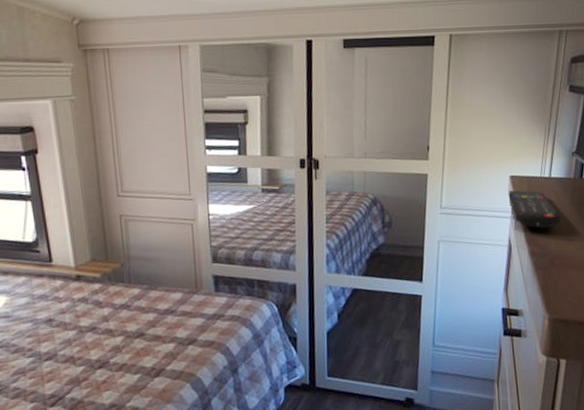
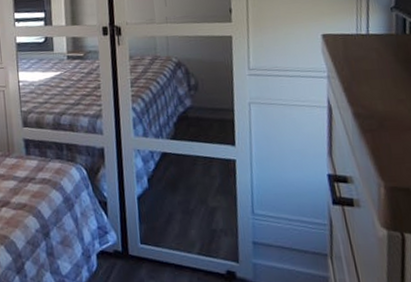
remote control: present [508,190,560,228] -> none [322,48,386,88]

